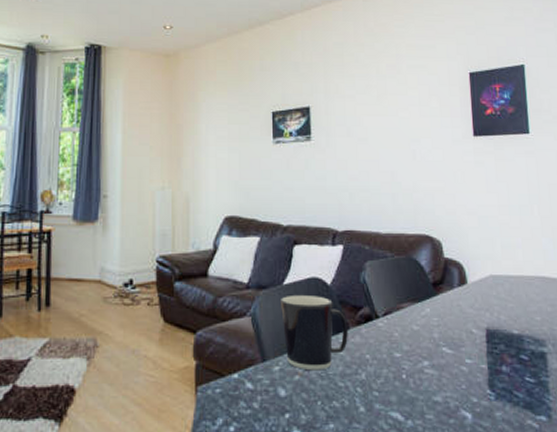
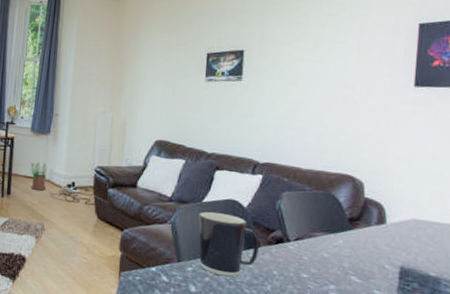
potted plant: none [73,259,97,295] -> present [29,162,47,191]

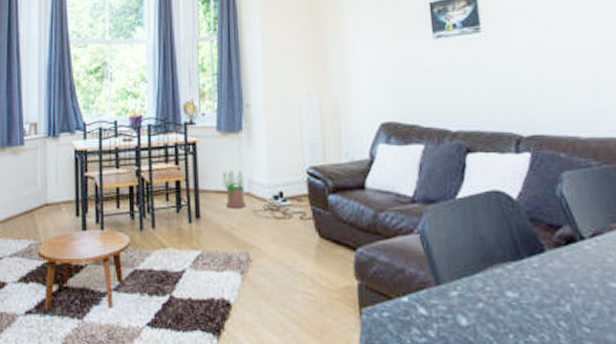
mug: present [198,211,259,277] -> none [453,210,545,299]

